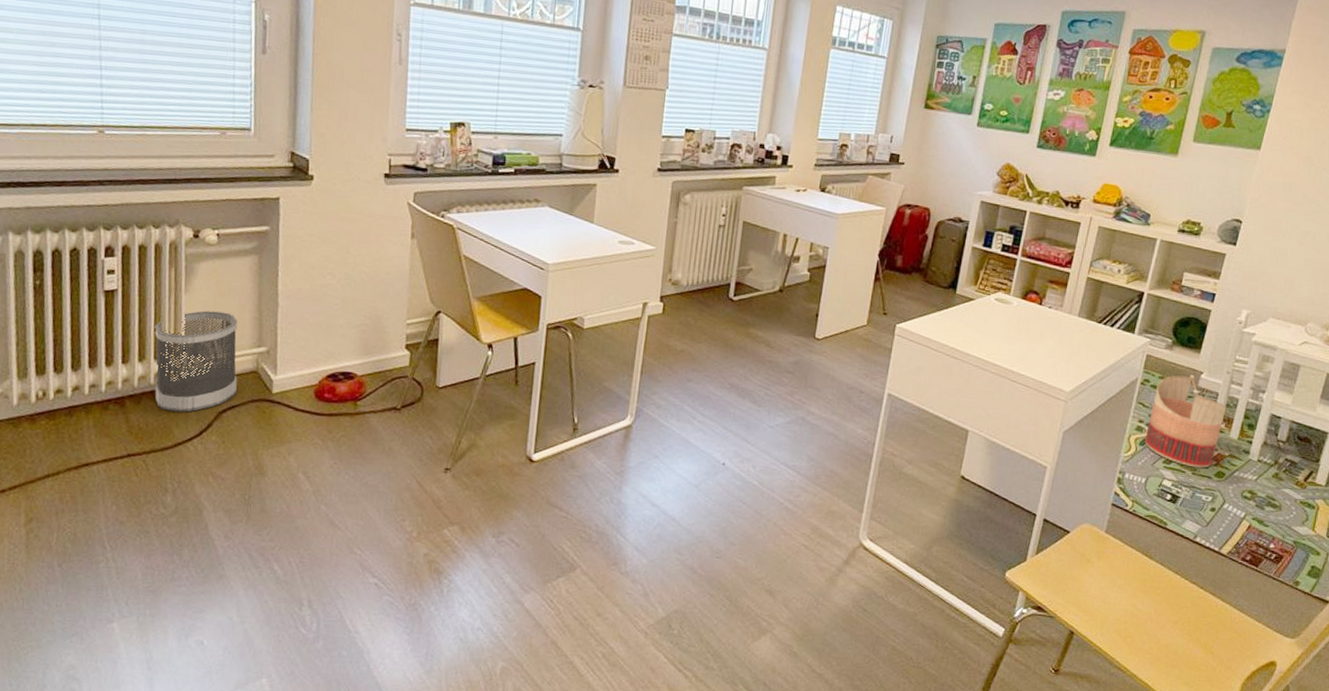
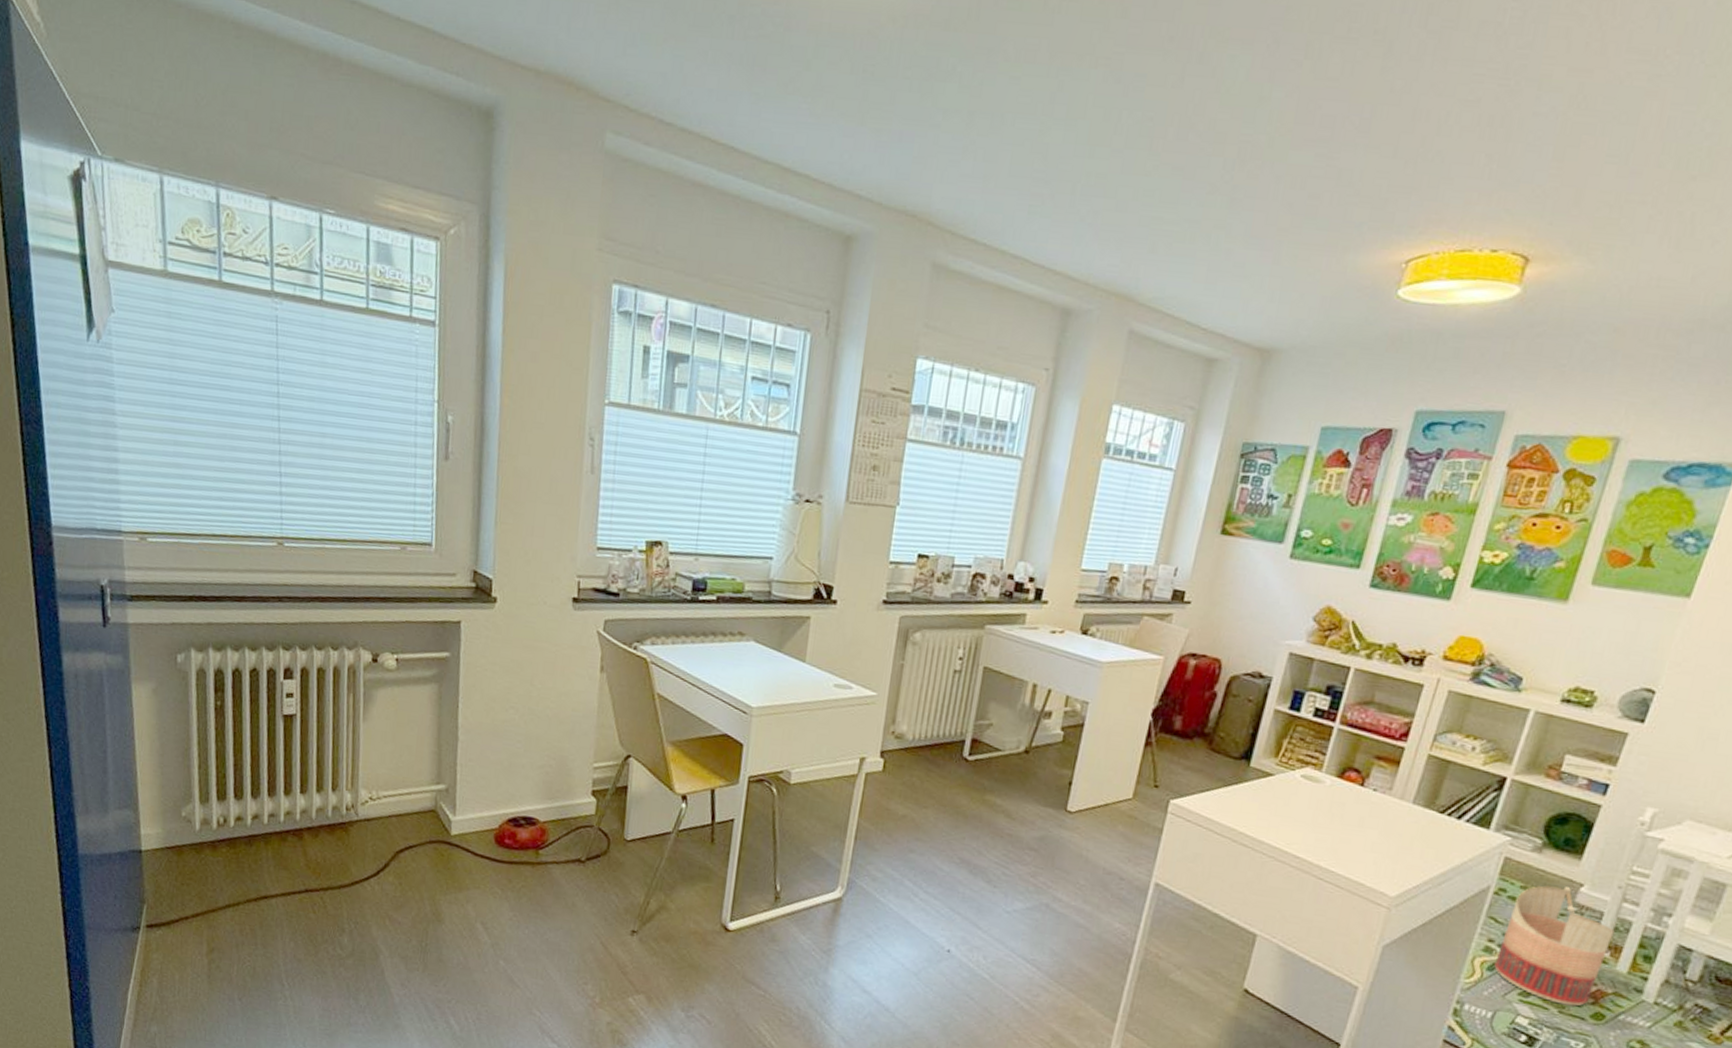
wastebasket: present [154,310,238,412] -> none [332,741,417,850]

